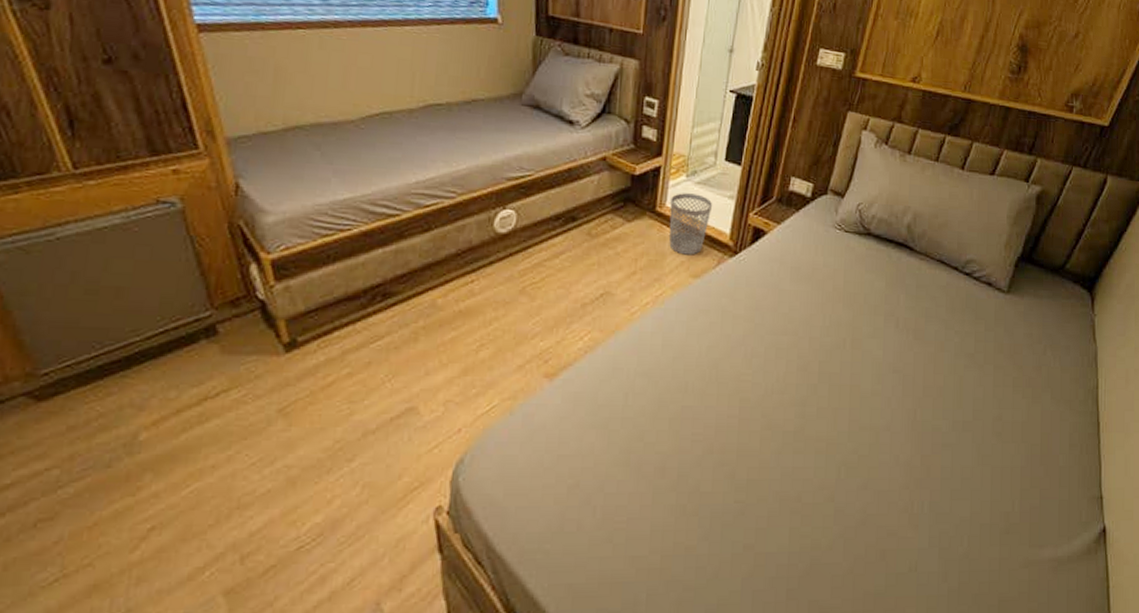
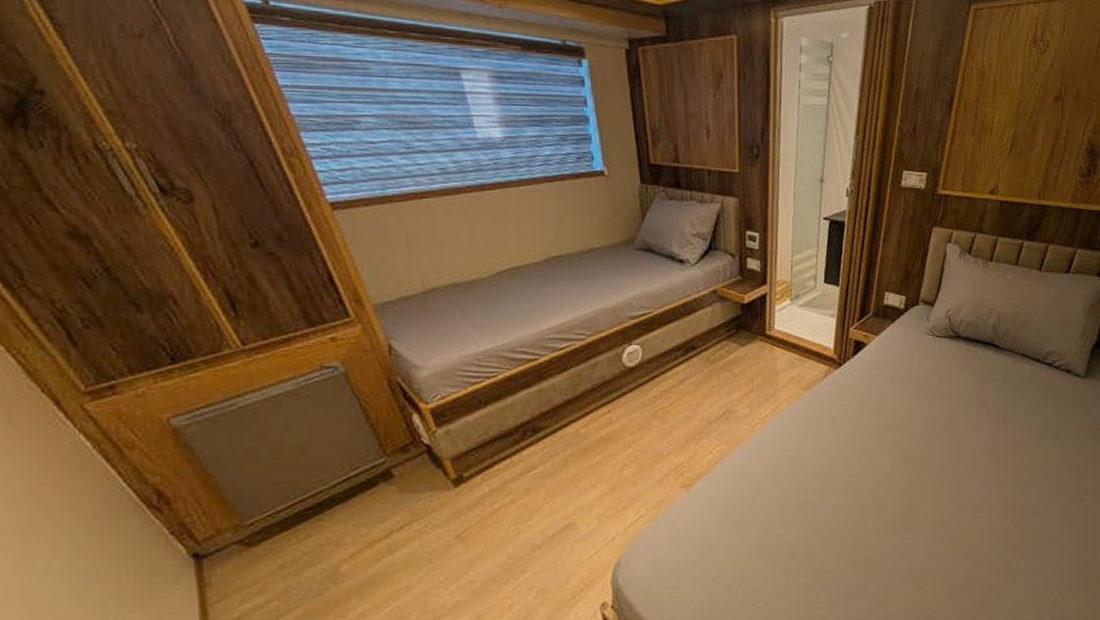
wastebasket: present [669,193,713,255] -> none [778,315,817,371]

